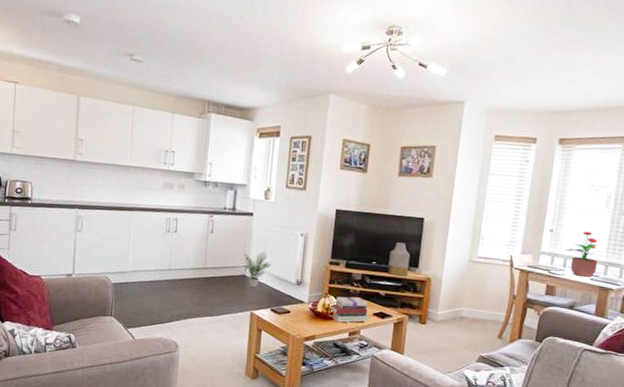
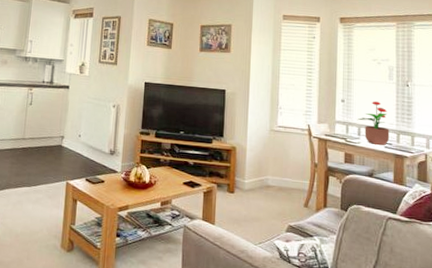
potted plant: present [243,251,271,289] -> none [60,122,86,159]
books: present [328,296,368,323] -> none [140,166,179,193]
vase: present [388,242,411,277] -> none [195,112,215,146]

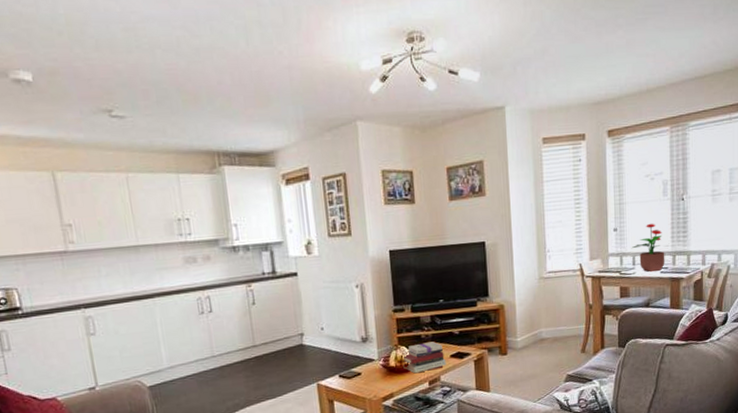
books: none [140,166,179,193] -> present [401,341,446,374]

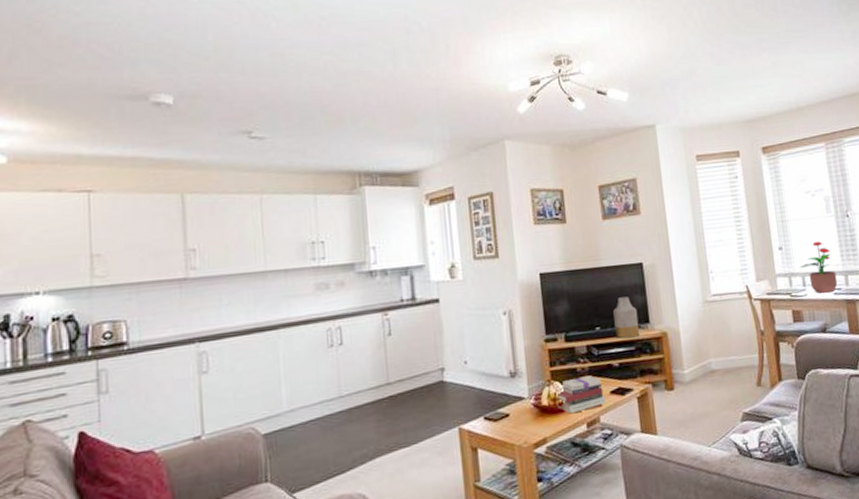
vase: none [456,272,479,310] -> present [613,296,640,339]

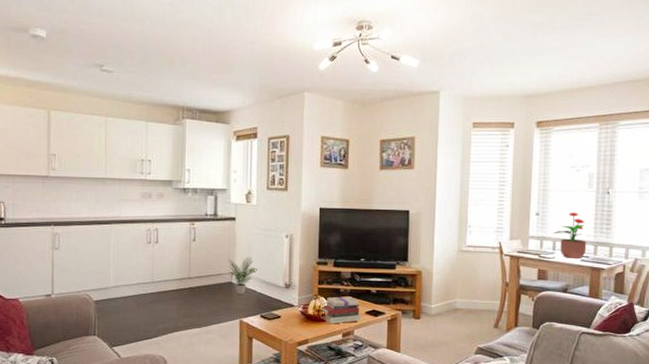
potted plant: none [436,344,473,397] -> present [229,256,257,296]
vase: present [613,296,640,339] -> none [377,237,399,272]

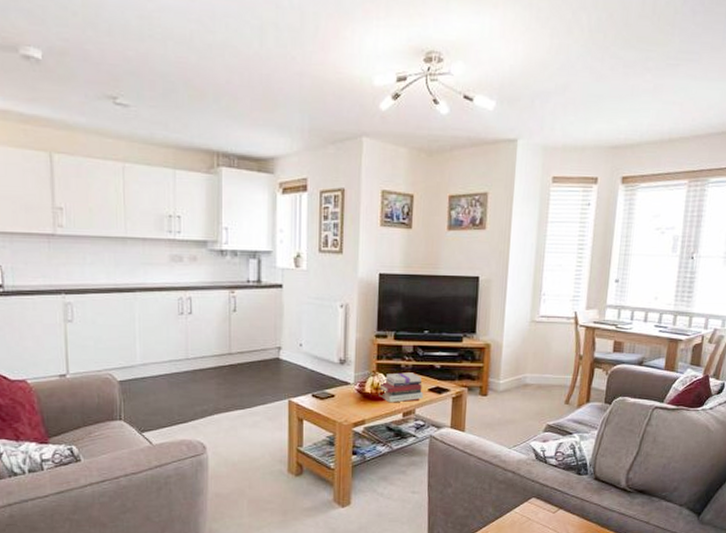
potted plant: present [229,256,257,296] -> none [275,329,308,373]
potted flower: present [553,213,587,258] -> none [632,279,666,329]

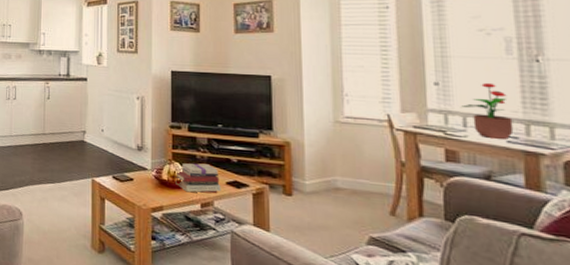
potted flower: none [632,279,666,329] -> present [461,83,514,139]

